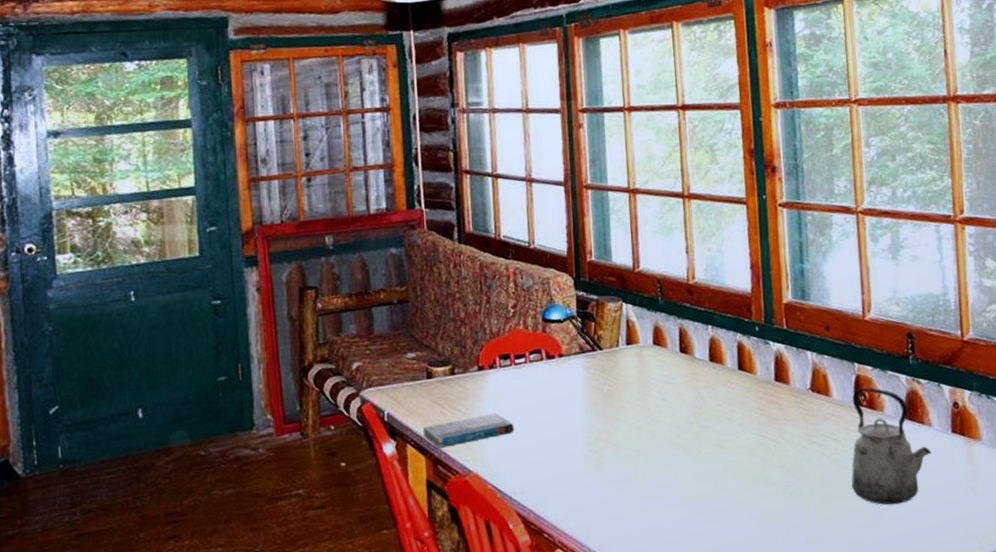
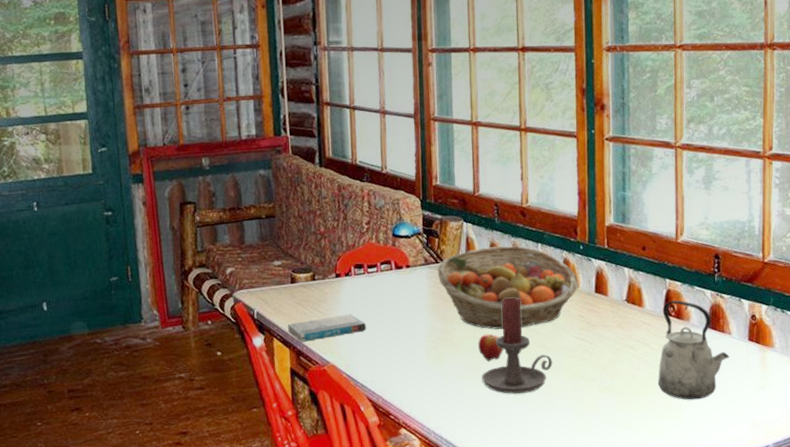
fruit basket: none [594,327,757,428] -> present [437,245,580,330]
apple: none [643,432,673,465] -> present [478,334,503,362]
candle holder: none [649,388,730,504] -> present [482,297,553,394]

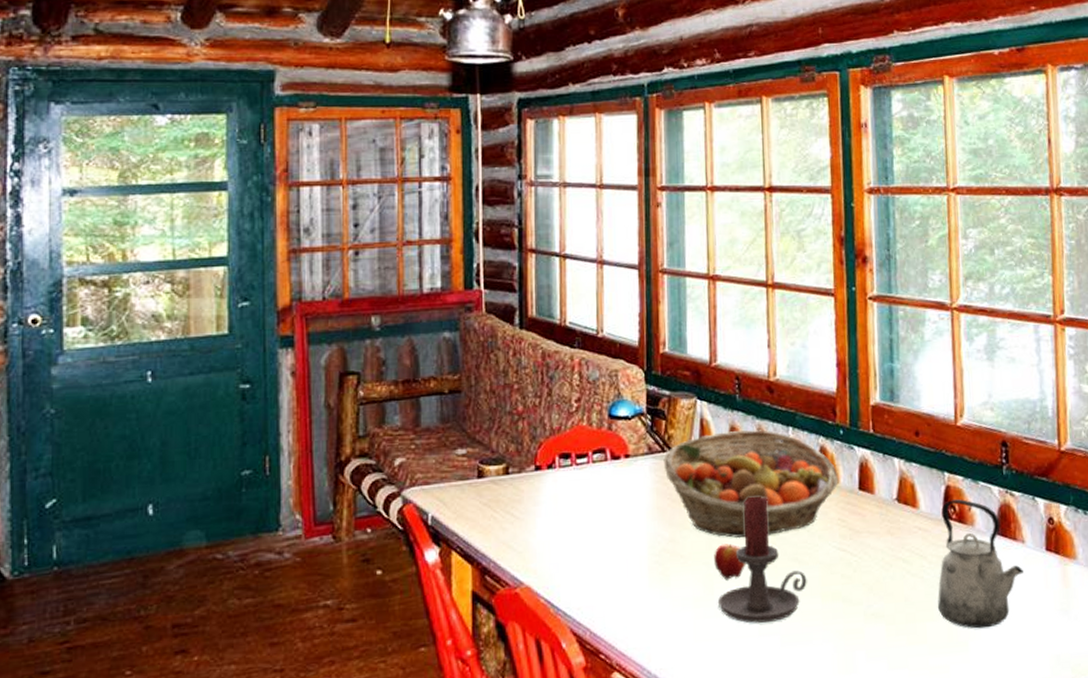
book: present [288,314,367,342] -> none [471,518,573,556]

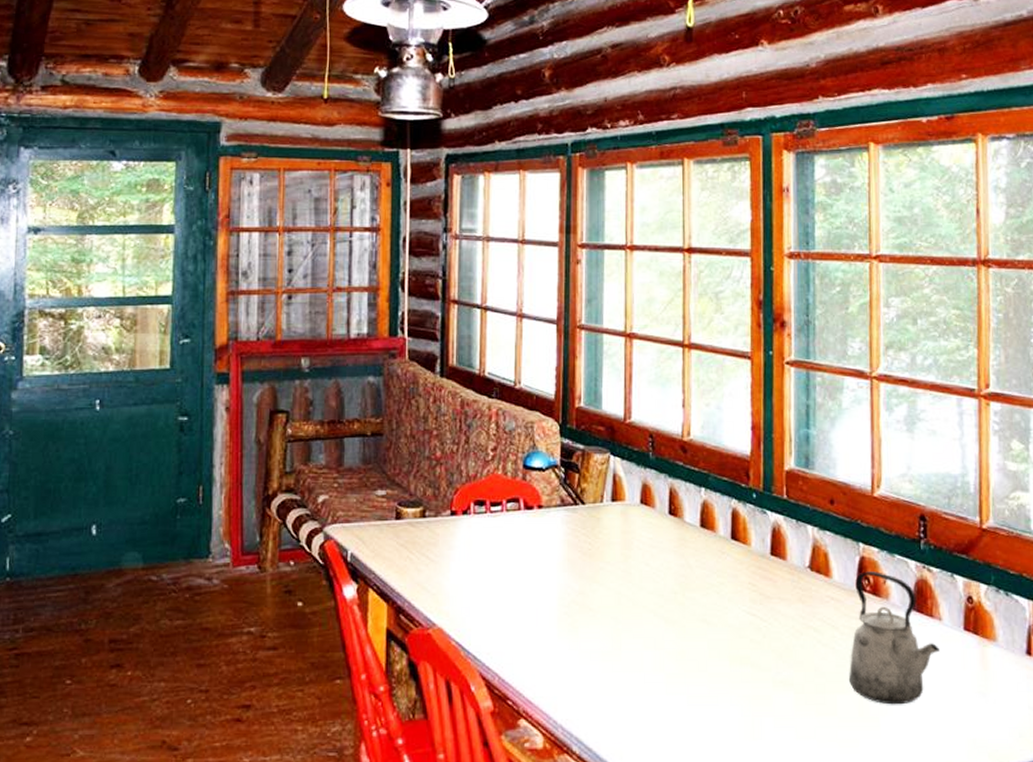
fruit basket: present [663,428,840,539] -> none [575,487,752,596]
apple: present [714,543,745,580] -> none [623,600,654,636]
candle holder: present [718,496,807,623] -> none [626,554,715,681]

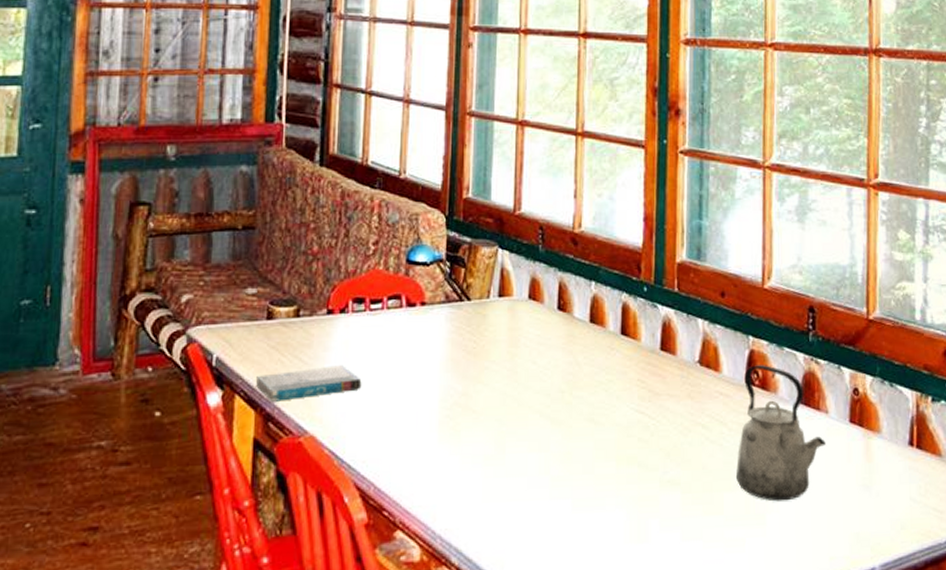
book: none [388,563,485,595] -> present [256,365,362,402]

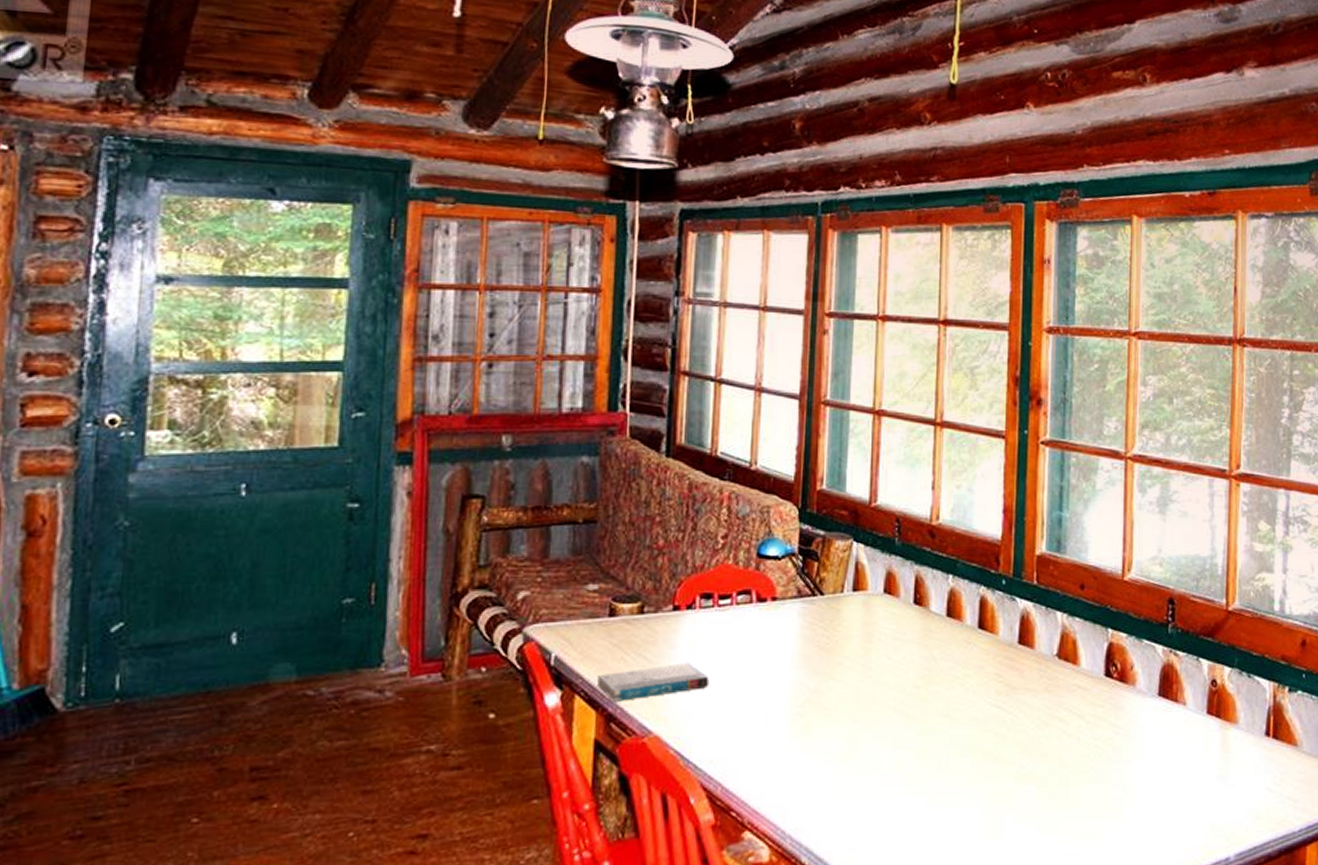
kettle: present [736,365,826,501] -> none [1093,657,1183,794]

